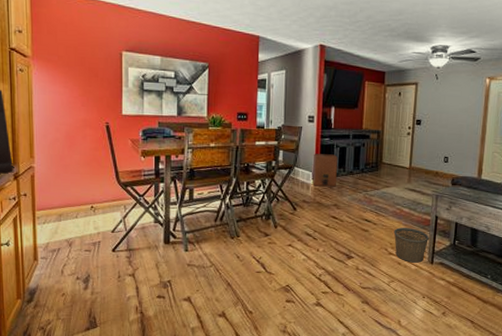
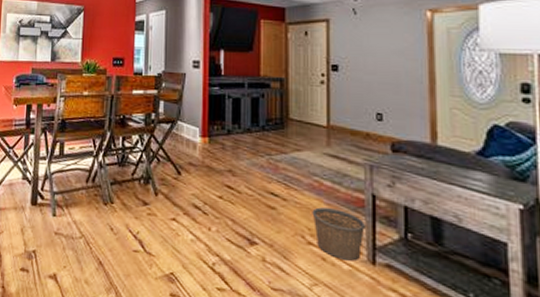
speaker: present [312,153,338,187] -> none [200,105,230,148]

